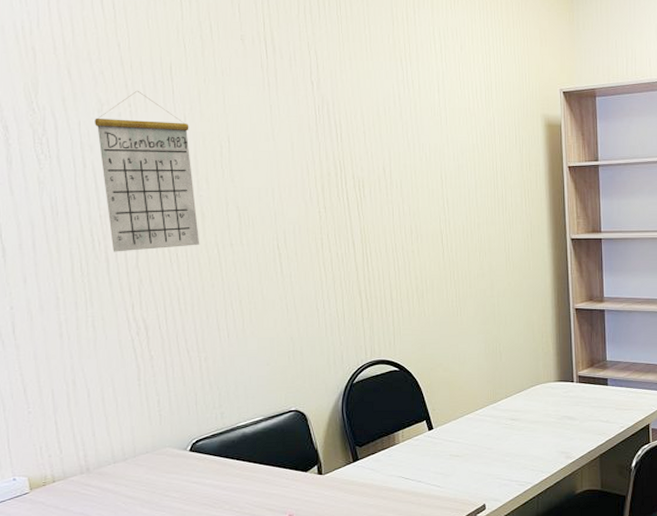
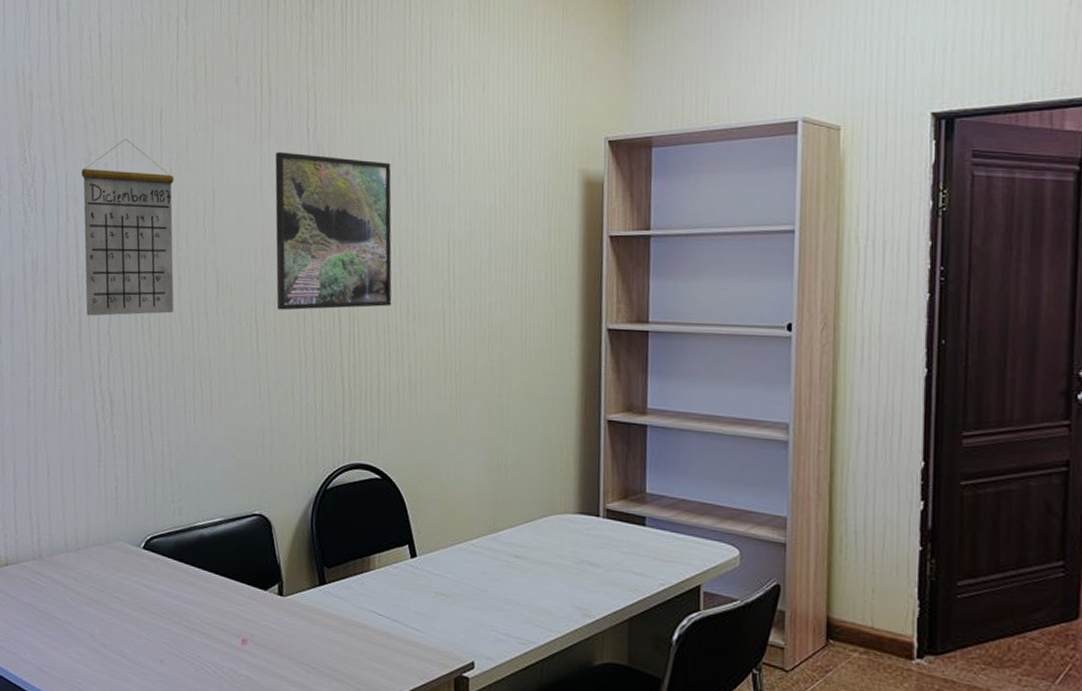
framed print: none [283,102,397,238] -> present [275,152,392,311]

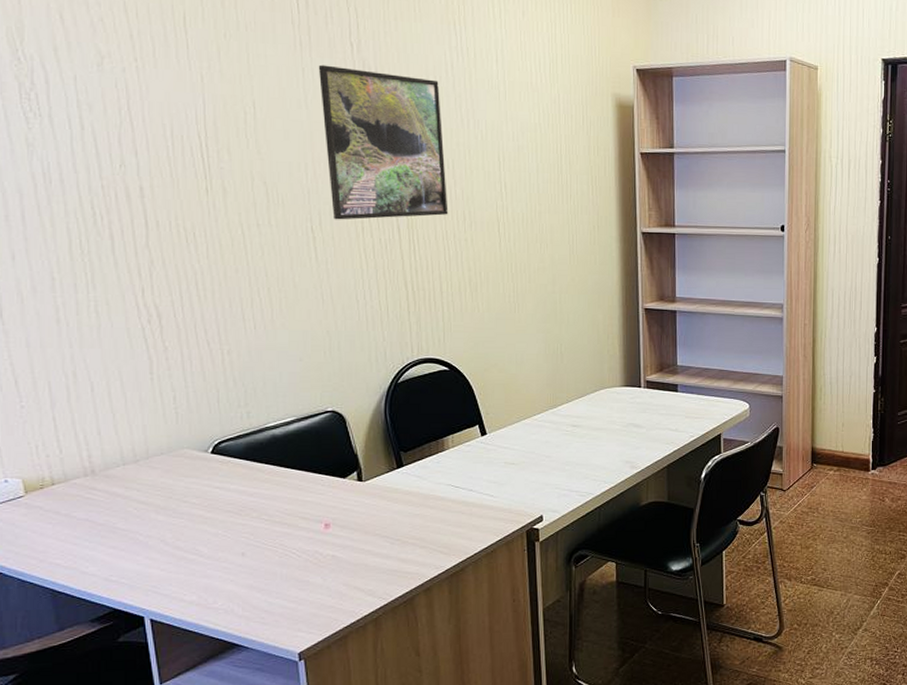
calendar: present [81,138,174,316] -> none [94,42,221,229]

